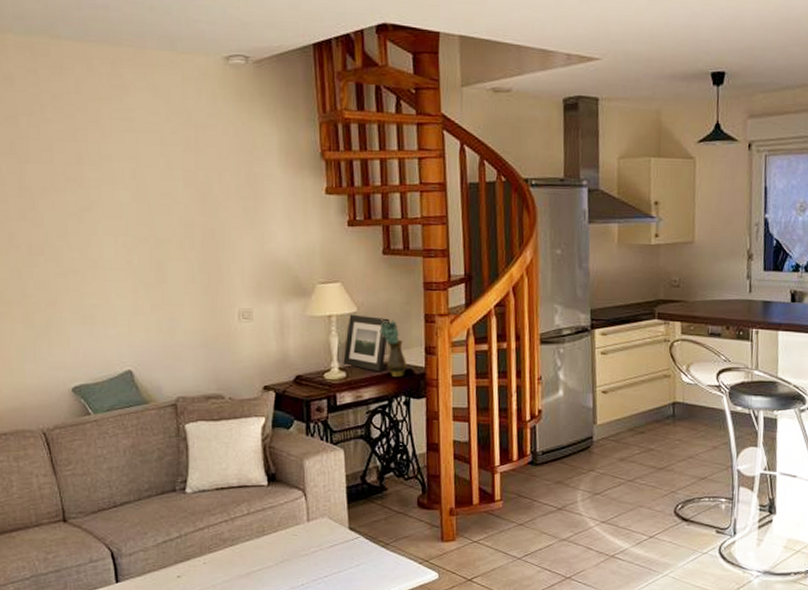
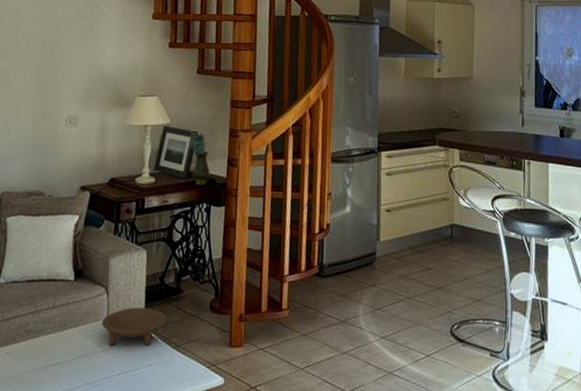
bowl: none [302,508,372,549] -> present [101,307,167,346]

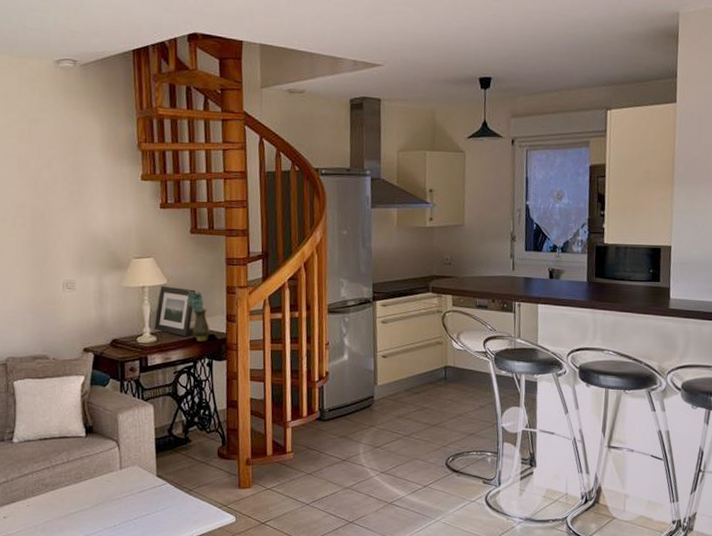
bowl: present [101,307,167,346] -> none [115,457,178,494]

